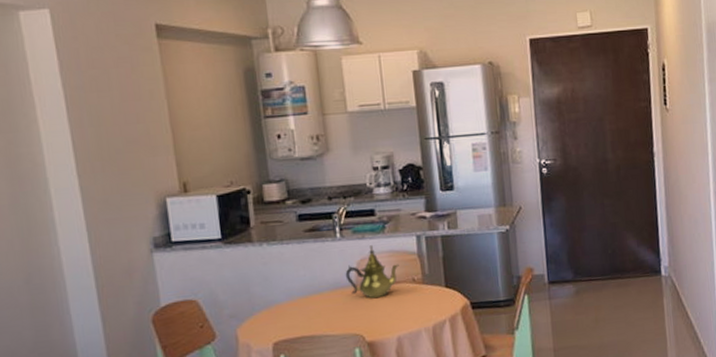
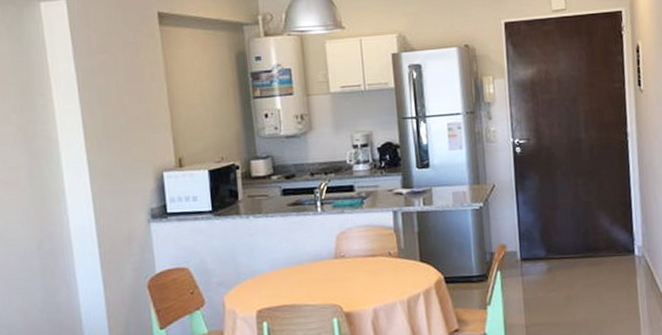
teapot: present [345,245,399,299] -> none [325,219,376,271]

